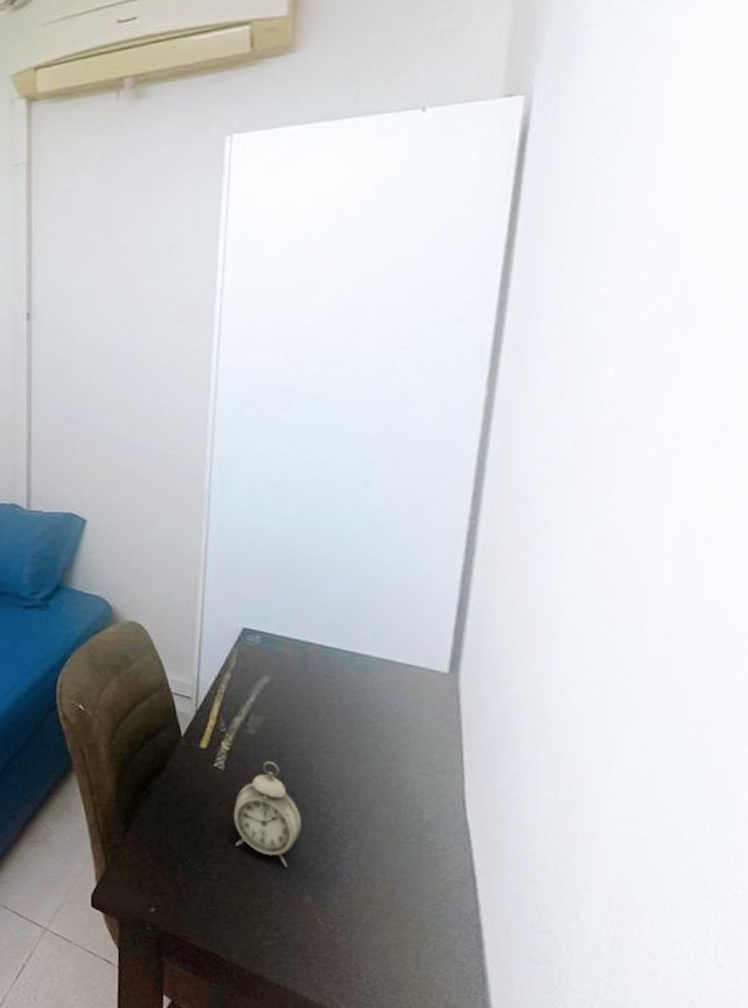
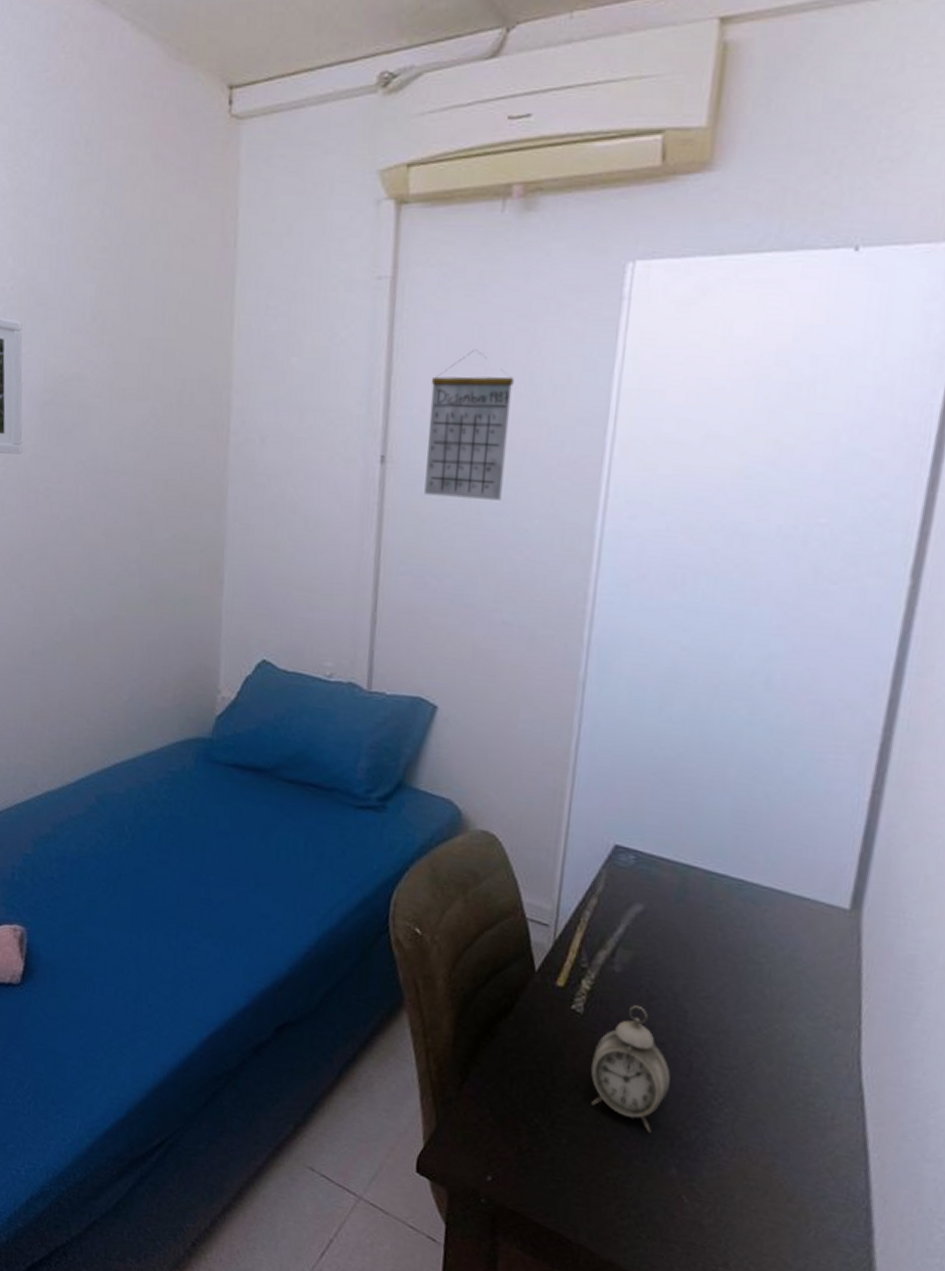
calendar: none [65,219,135,344] -> present [424,349,515,500]

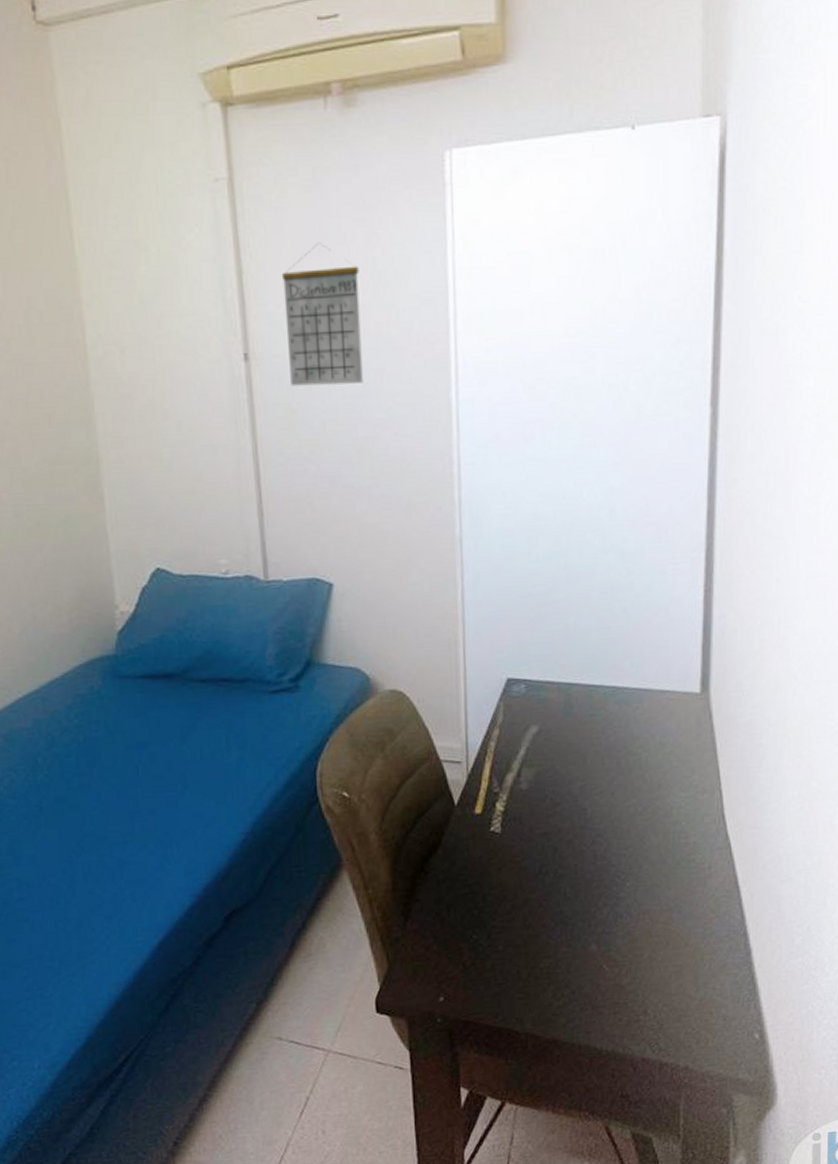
alarm clock: present [590,1005,671,1134] -> none [514,814,580,921]

